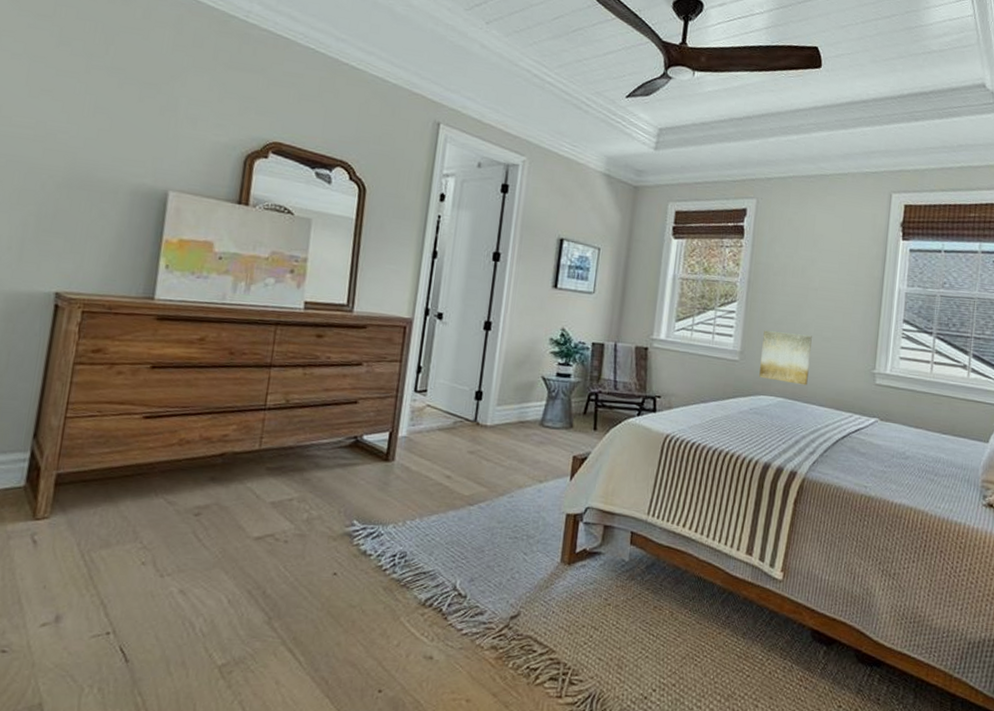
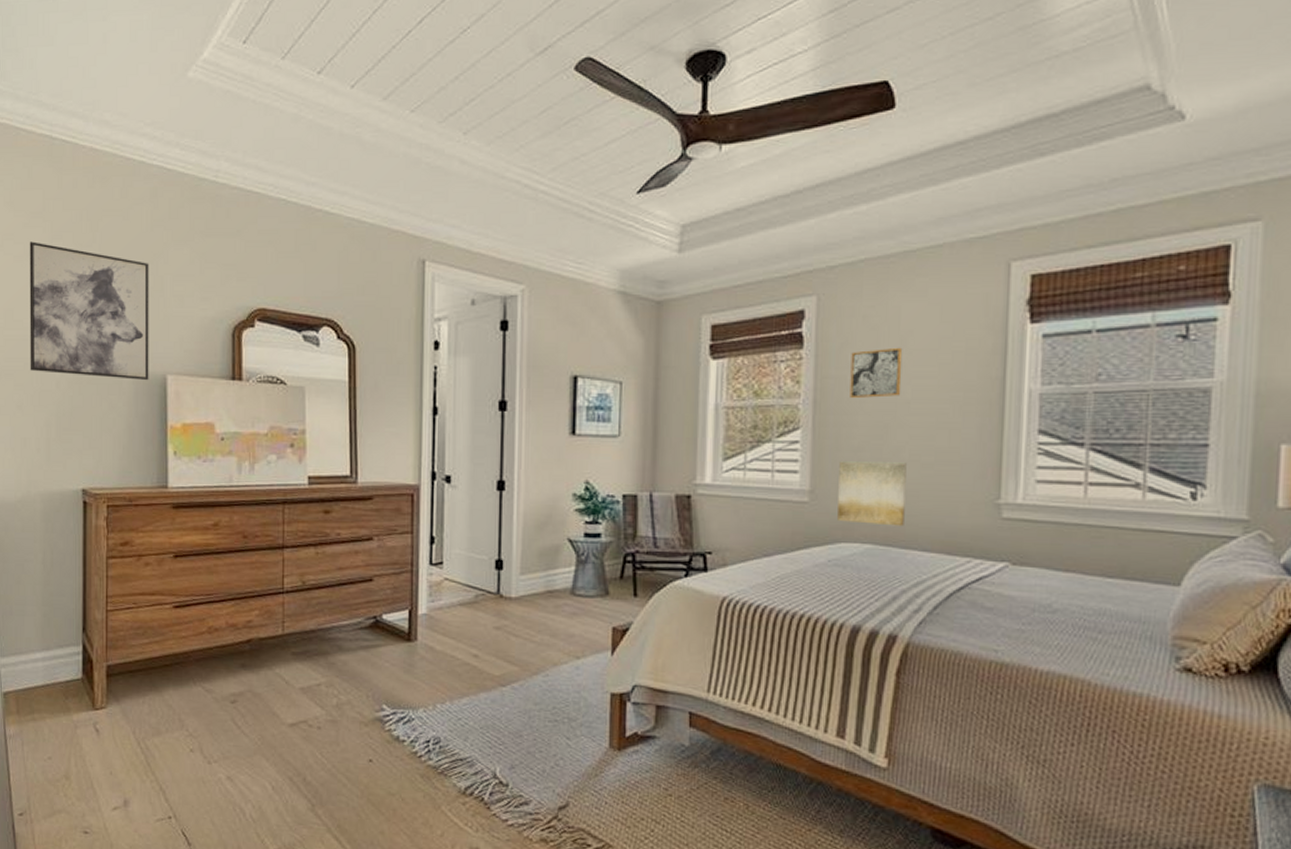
wall art: none [12,42,165,194] -> present [29,241,149,381]
wall art: none [775,246,815,284] -> present [850,347,903,399]

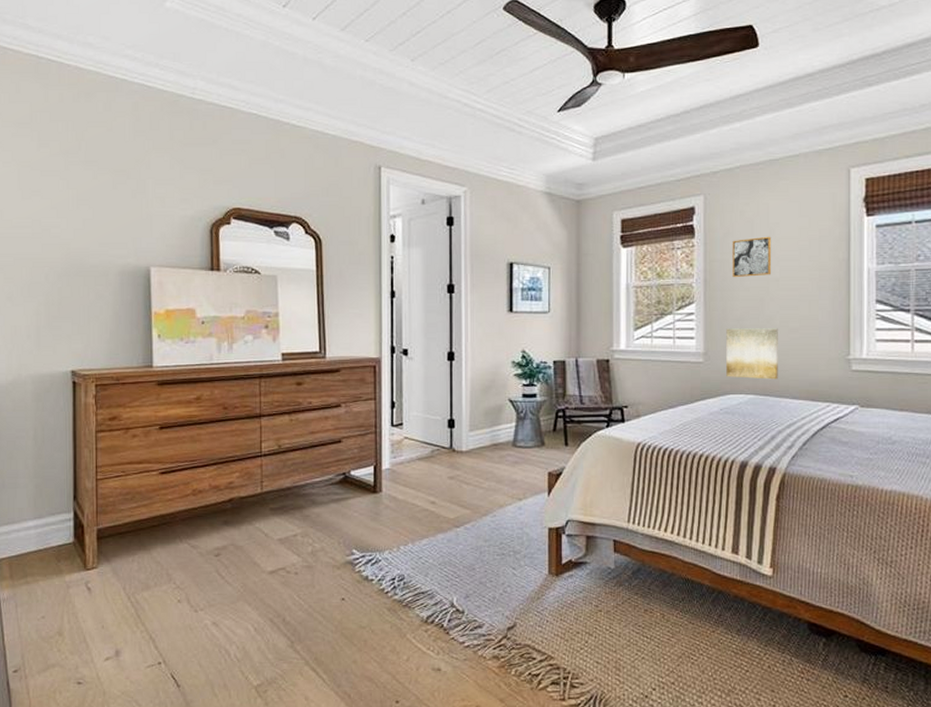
wall art: present [29,241,149,381] -> none [17,149,134,273]

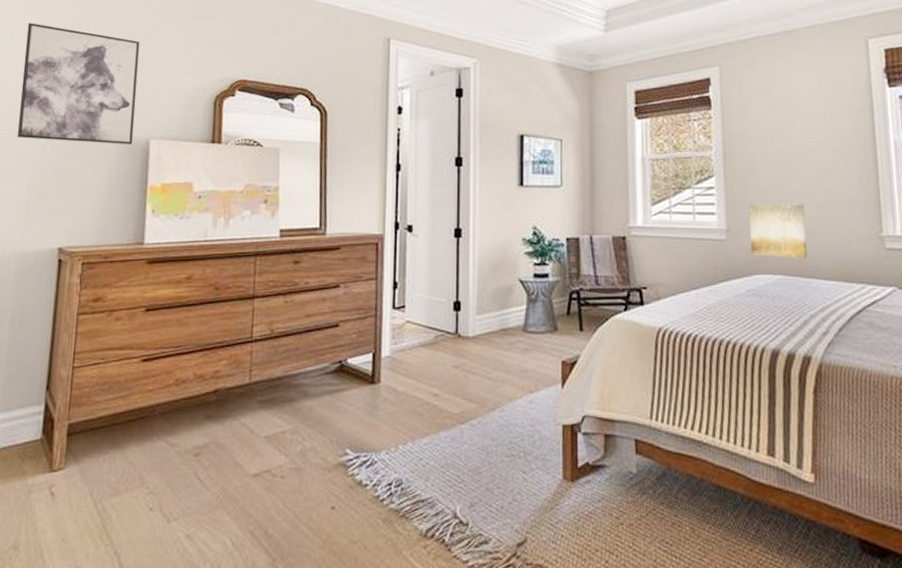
wall art: none [17,149,134,273] -> present [17,23,140,145]
wall art: present [732,236,772,278] -> none [751,107,794,151]

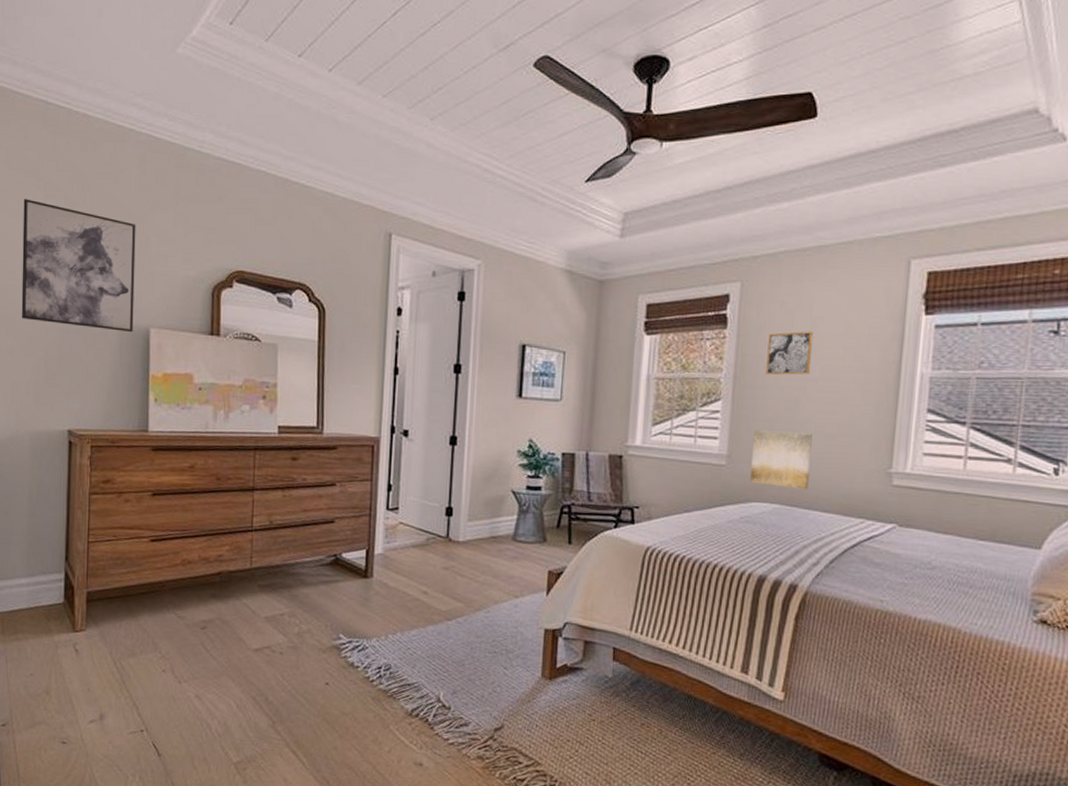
wall art: none [751,107,794,151] -> present [766,331,814,375]

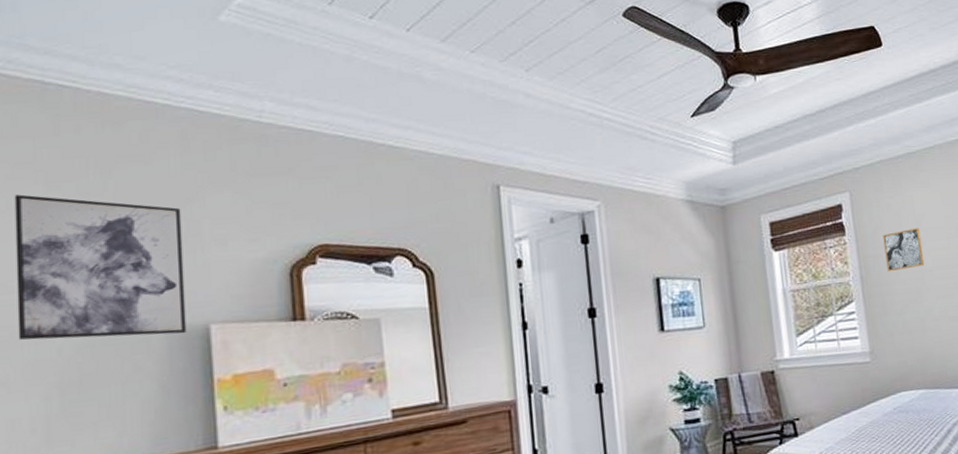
wall art: present [750,430,813,490] -> none [889,318,946,375]

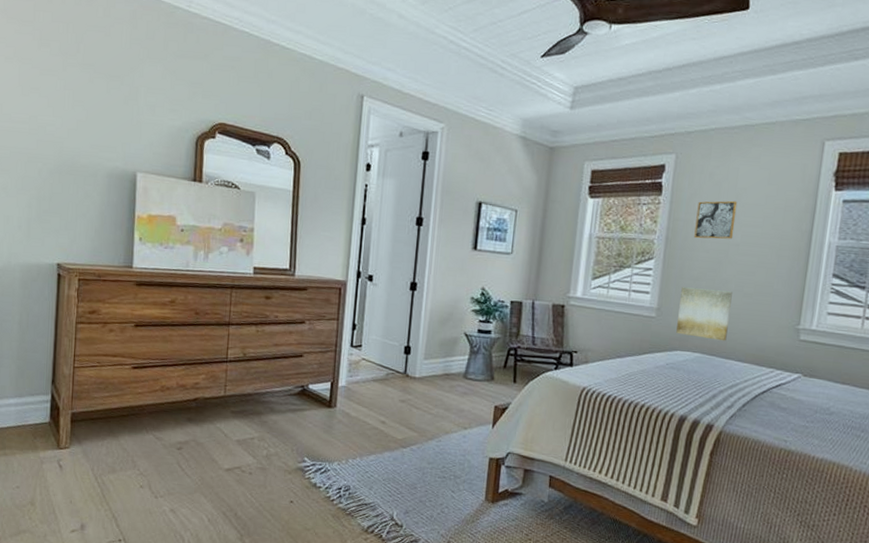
wall art: present [14,194,187,340] -> none [15,46,127,176]
wall art: none [889,318,946,375] -> present [676,287,733,341]

